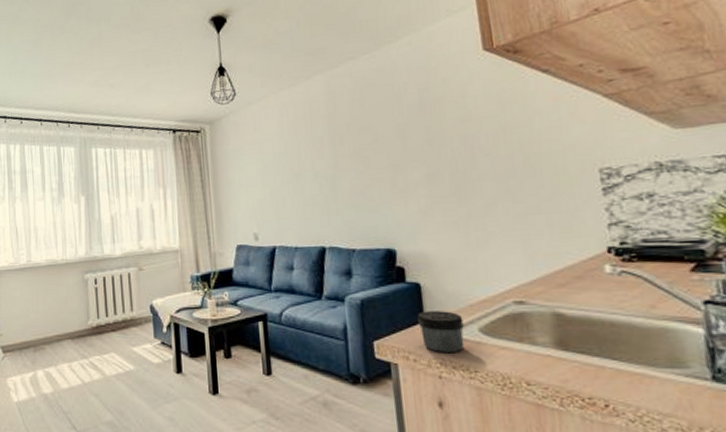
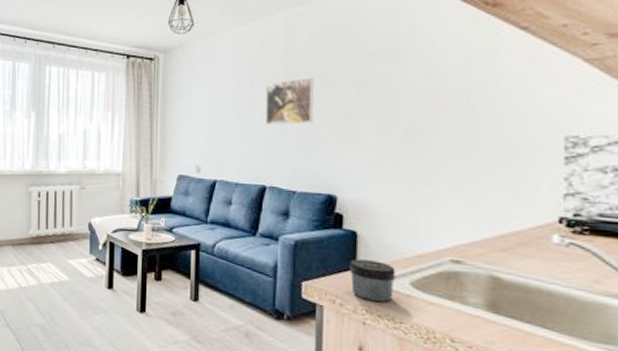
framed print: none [312,134,363,185] -> present [265,77,314,125]

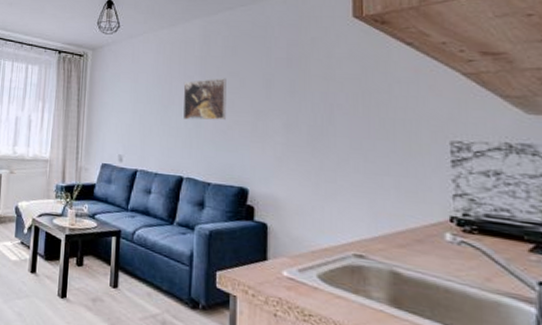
jar: present [350,259,396,302] -> none [261,250,304,294]

